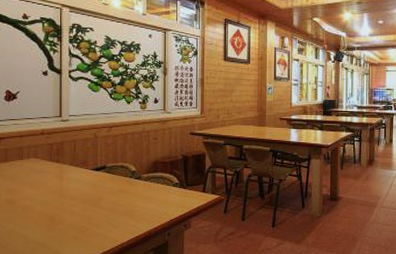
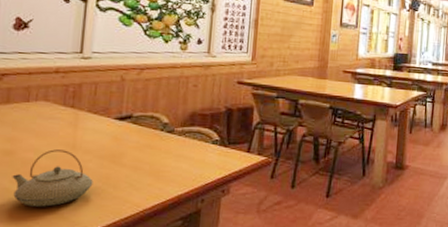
teapot: none [15,197,79,244] -> present [12,149,93,207]

